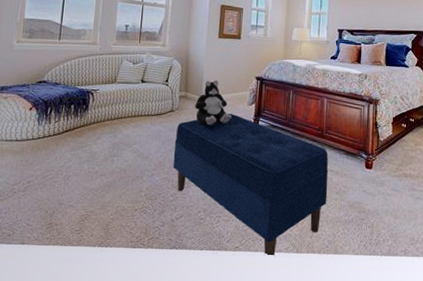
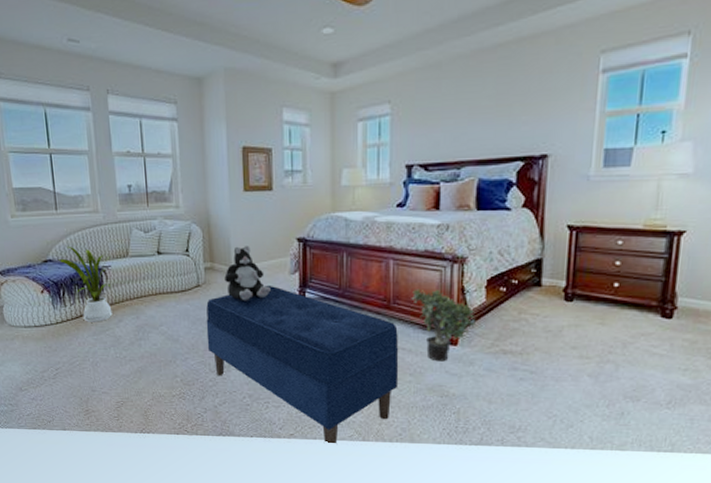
house plant: none [51,70,100,139] -> present [57,245,113,322]
potted plant: none [339,122,385,182] -> present [411,289,476,362]

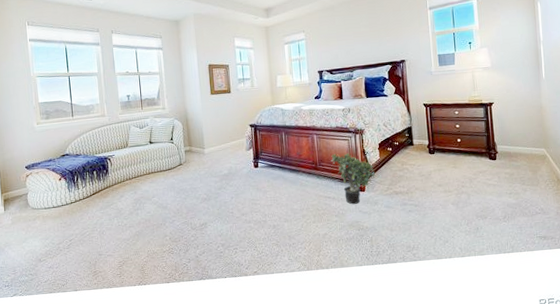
house plant: present [57,245,113,322] -> none [73,142,116,200]
bench: present [206,285,399,444] -> none [187,159,329,276]
plush toy: present [224,246,271,301] -> none [200,133,234,173]

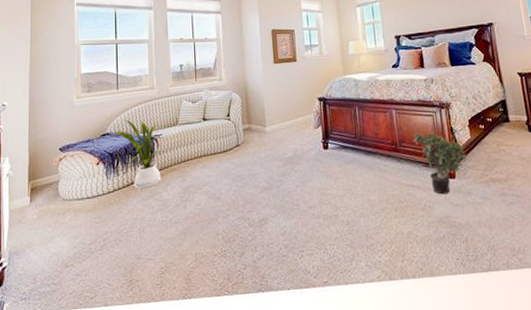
house plant: none [73,142,116,200] -> present [115,119,162,189]

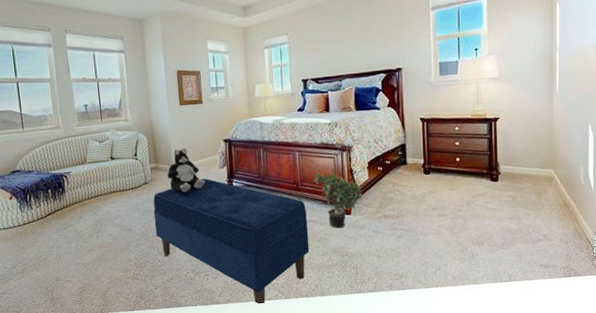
house plant: present [115,119,162,189] -> none [24,157,74,221]
bench: none [245,139,414,288] -> present [153,178,310,305]
plush toy: none [260,108,299,156] -> present [167,148,205,193]

